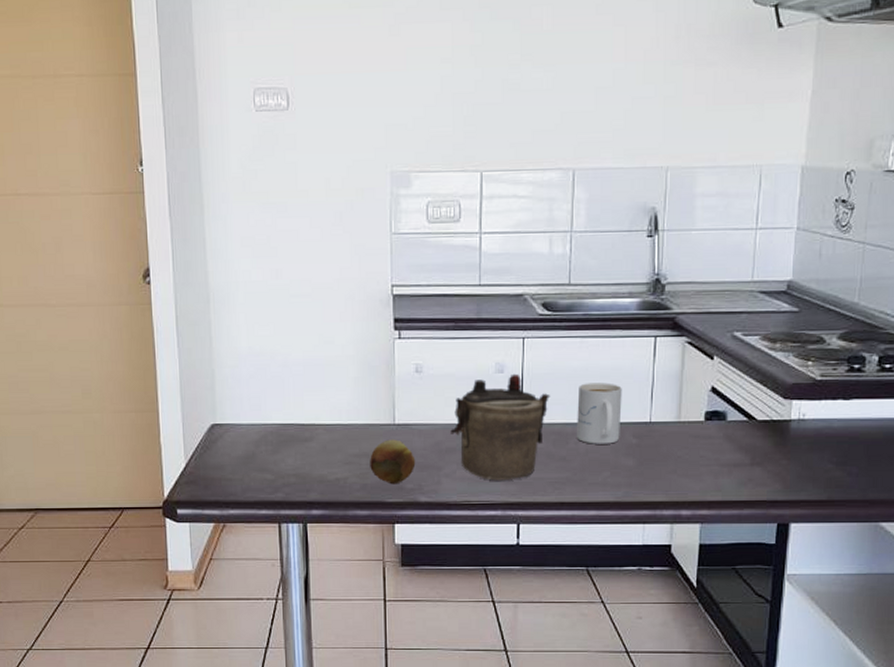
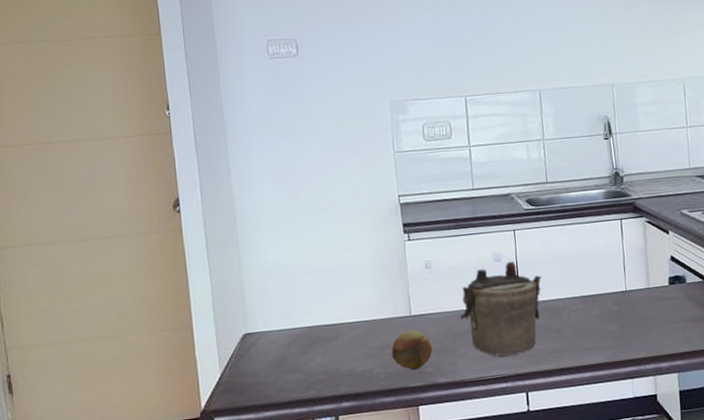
mug: present [576,382,622,444] -> none [564,261,603,315]

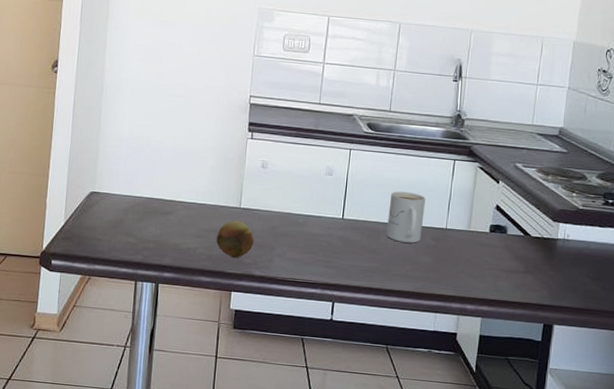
teapot: present [460,261,542,357] -> none [285,177,368,265]
mug: none [564,261,603,315] -> present [386,191,426,243]

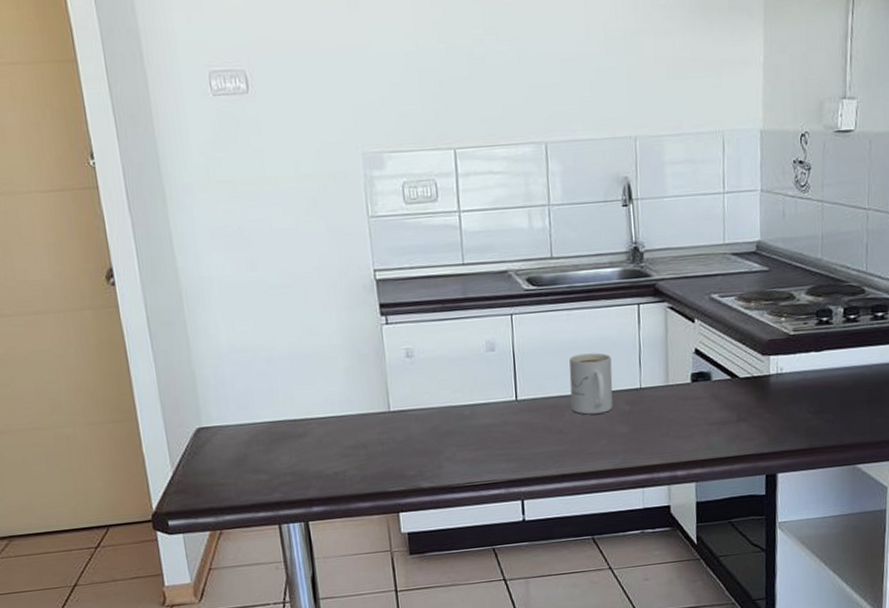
fruit: present [216,220,254,258] -> none [367,427,415,473]

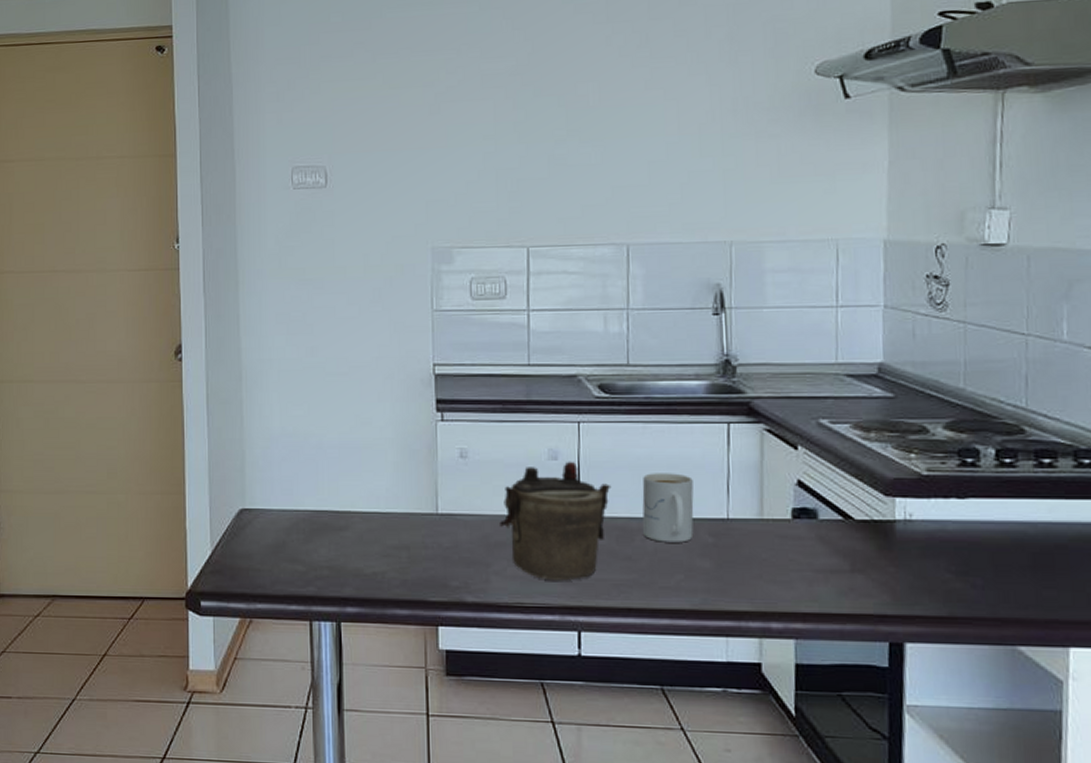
teapot: none [447,350,543,460] -> present [500,461,612,581]

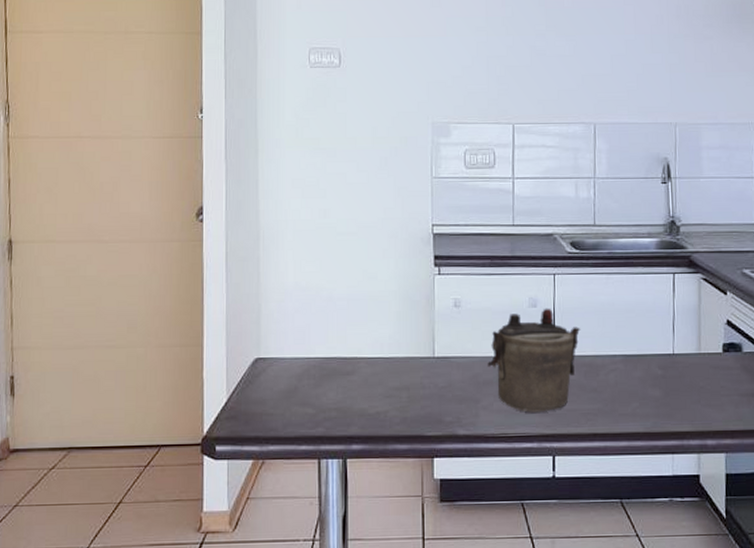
mug: present [642,473,694,543] -> none [605,316,647,376]

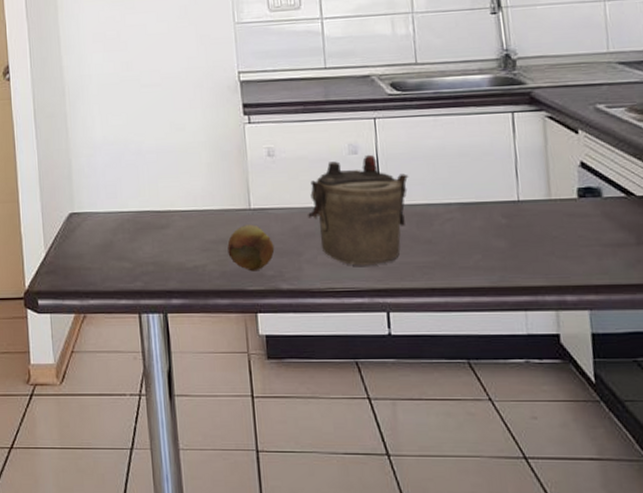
fruit: none [410,372,454,418] -> present [227,224,275,272]

